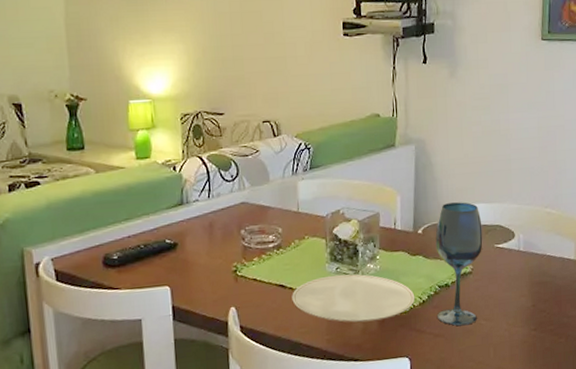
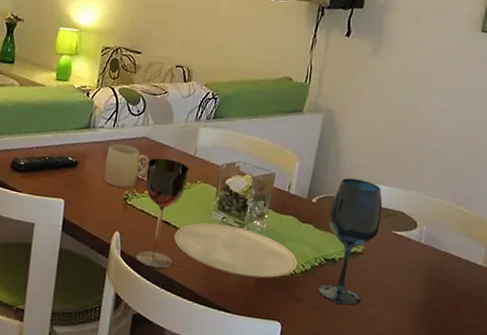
mug: none [206,214,253,261] -> present [104,144,150,188]
wineglass: none [251,220,295,335] -> present [135,158,189,269]

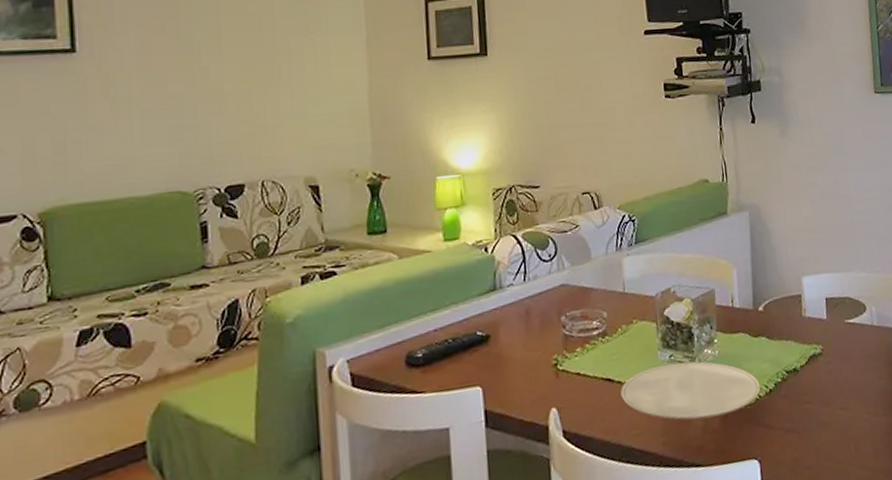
mug: present [104,144,150,188] -> none [521,299,575,354]
wineglass: present [135,158,189,269] -> none [572,302,626,440]
wineglass: present [317,178,383,306] -> none [778,272,832,419]

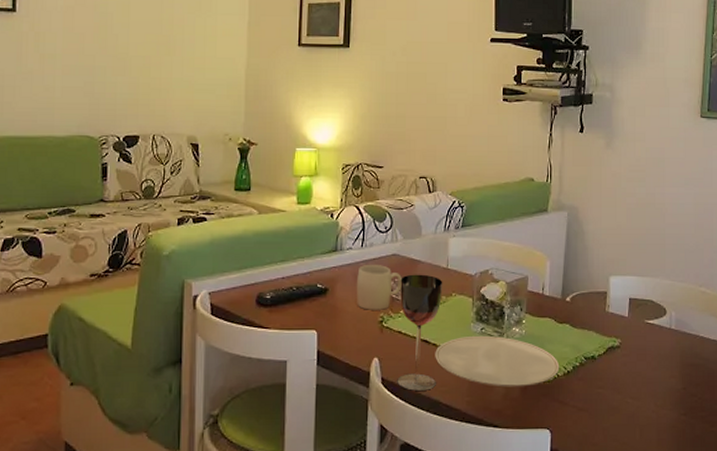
mug: none [521,299,575,354] -> present [356,264,402,310]
wineglass: none [572,302,626,440] -> present [397,274,443,391]

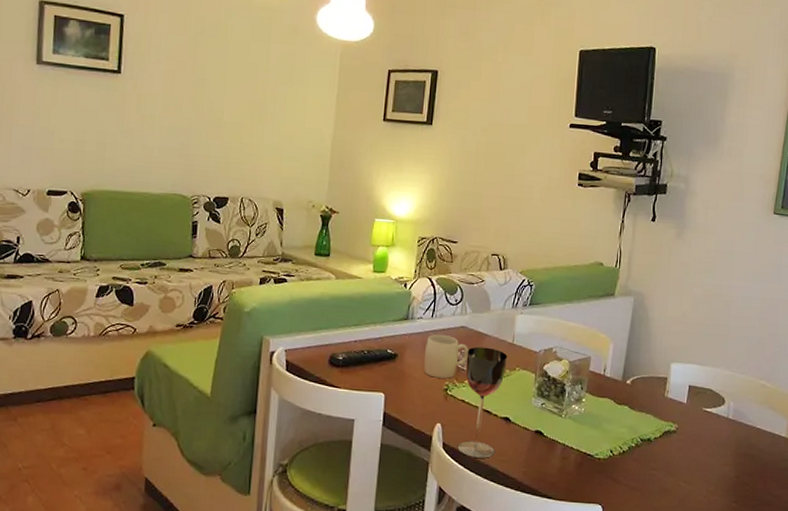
plate: present [435,335,560,387] -> none [495,409,616,463]

